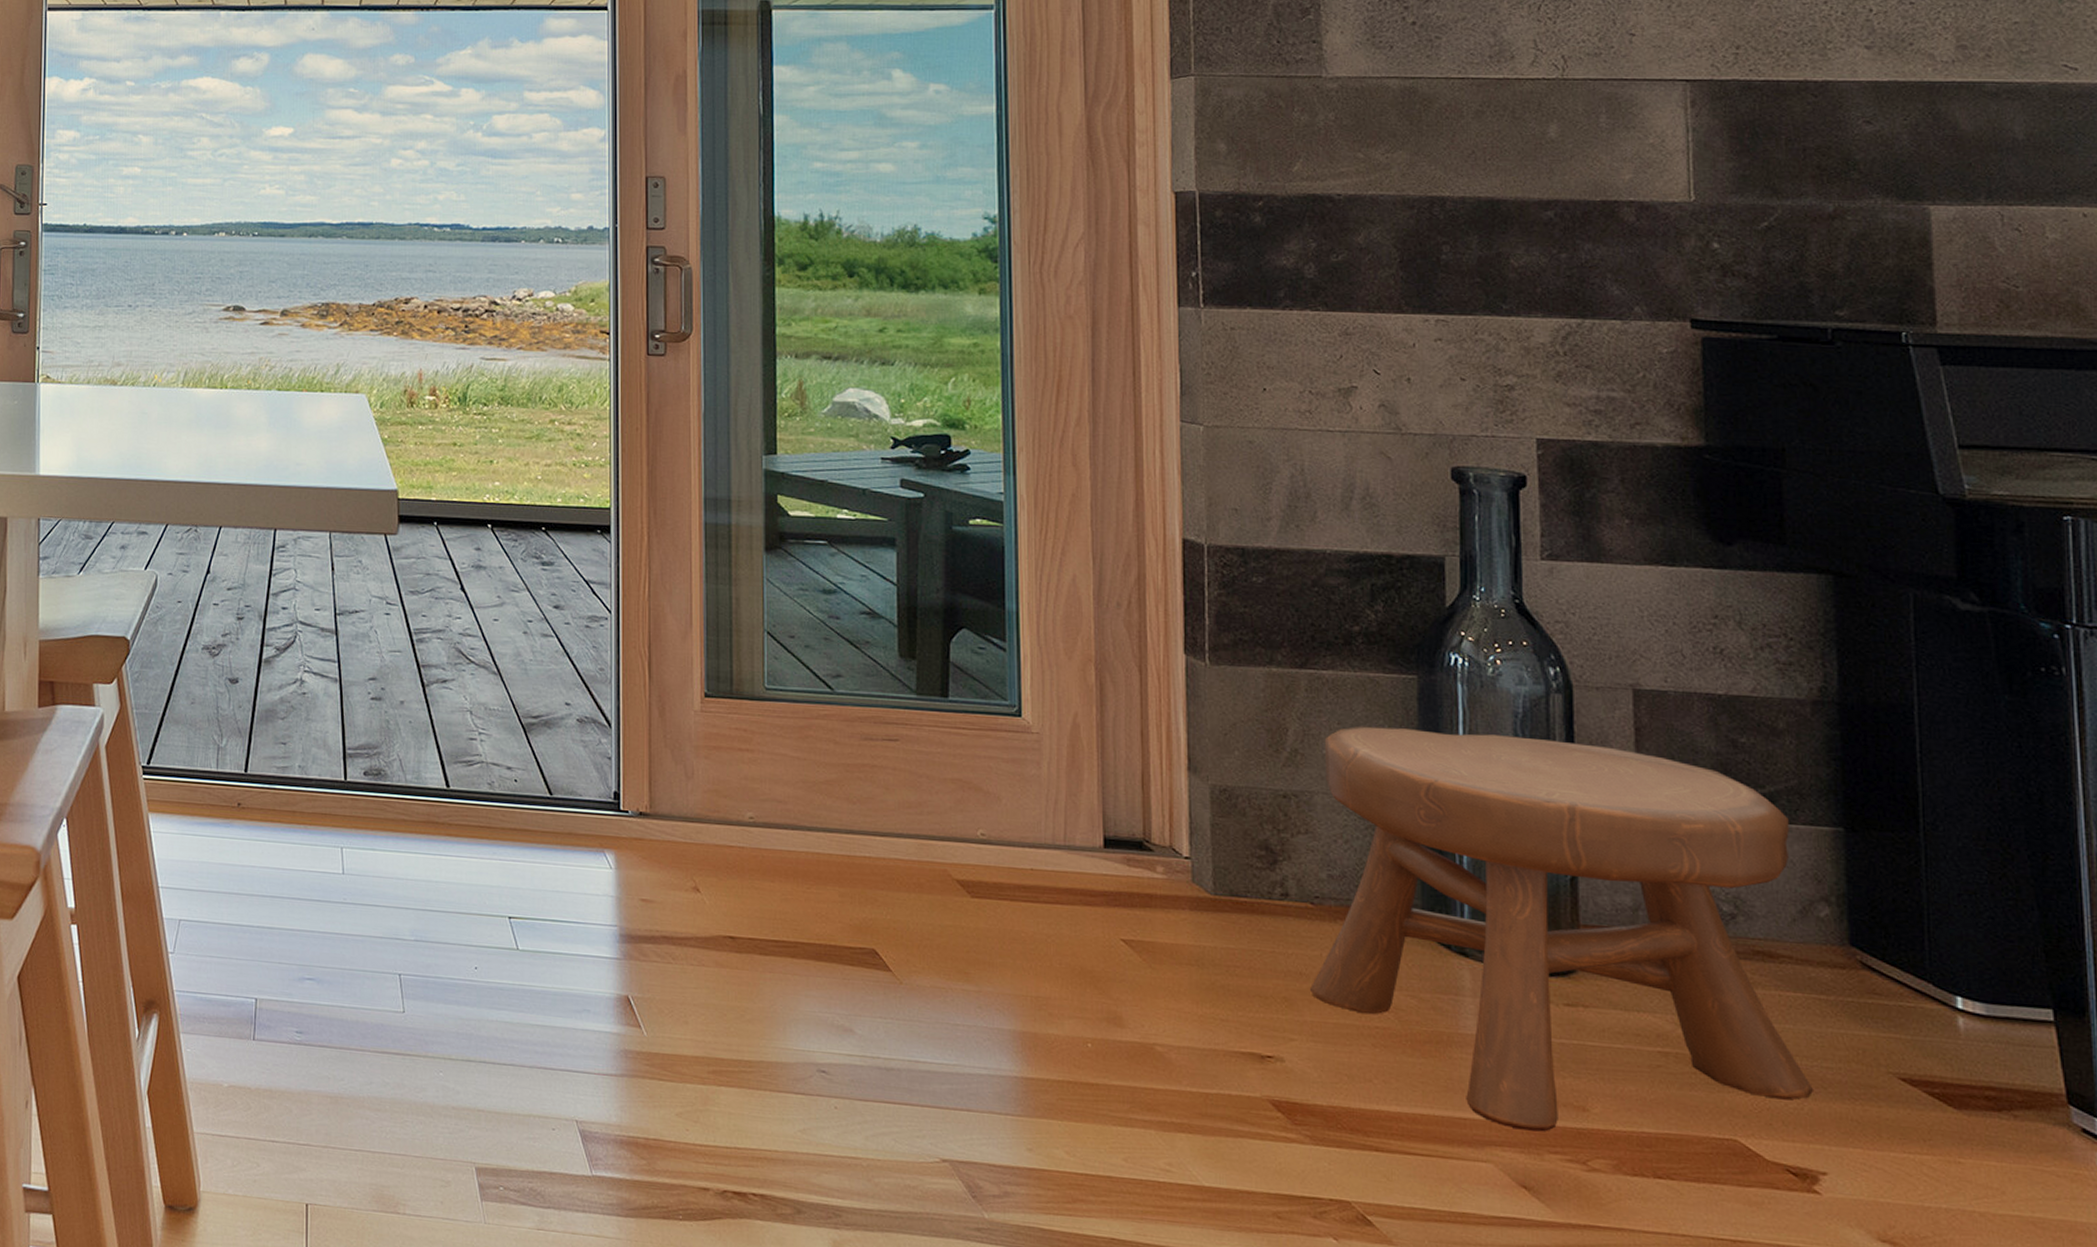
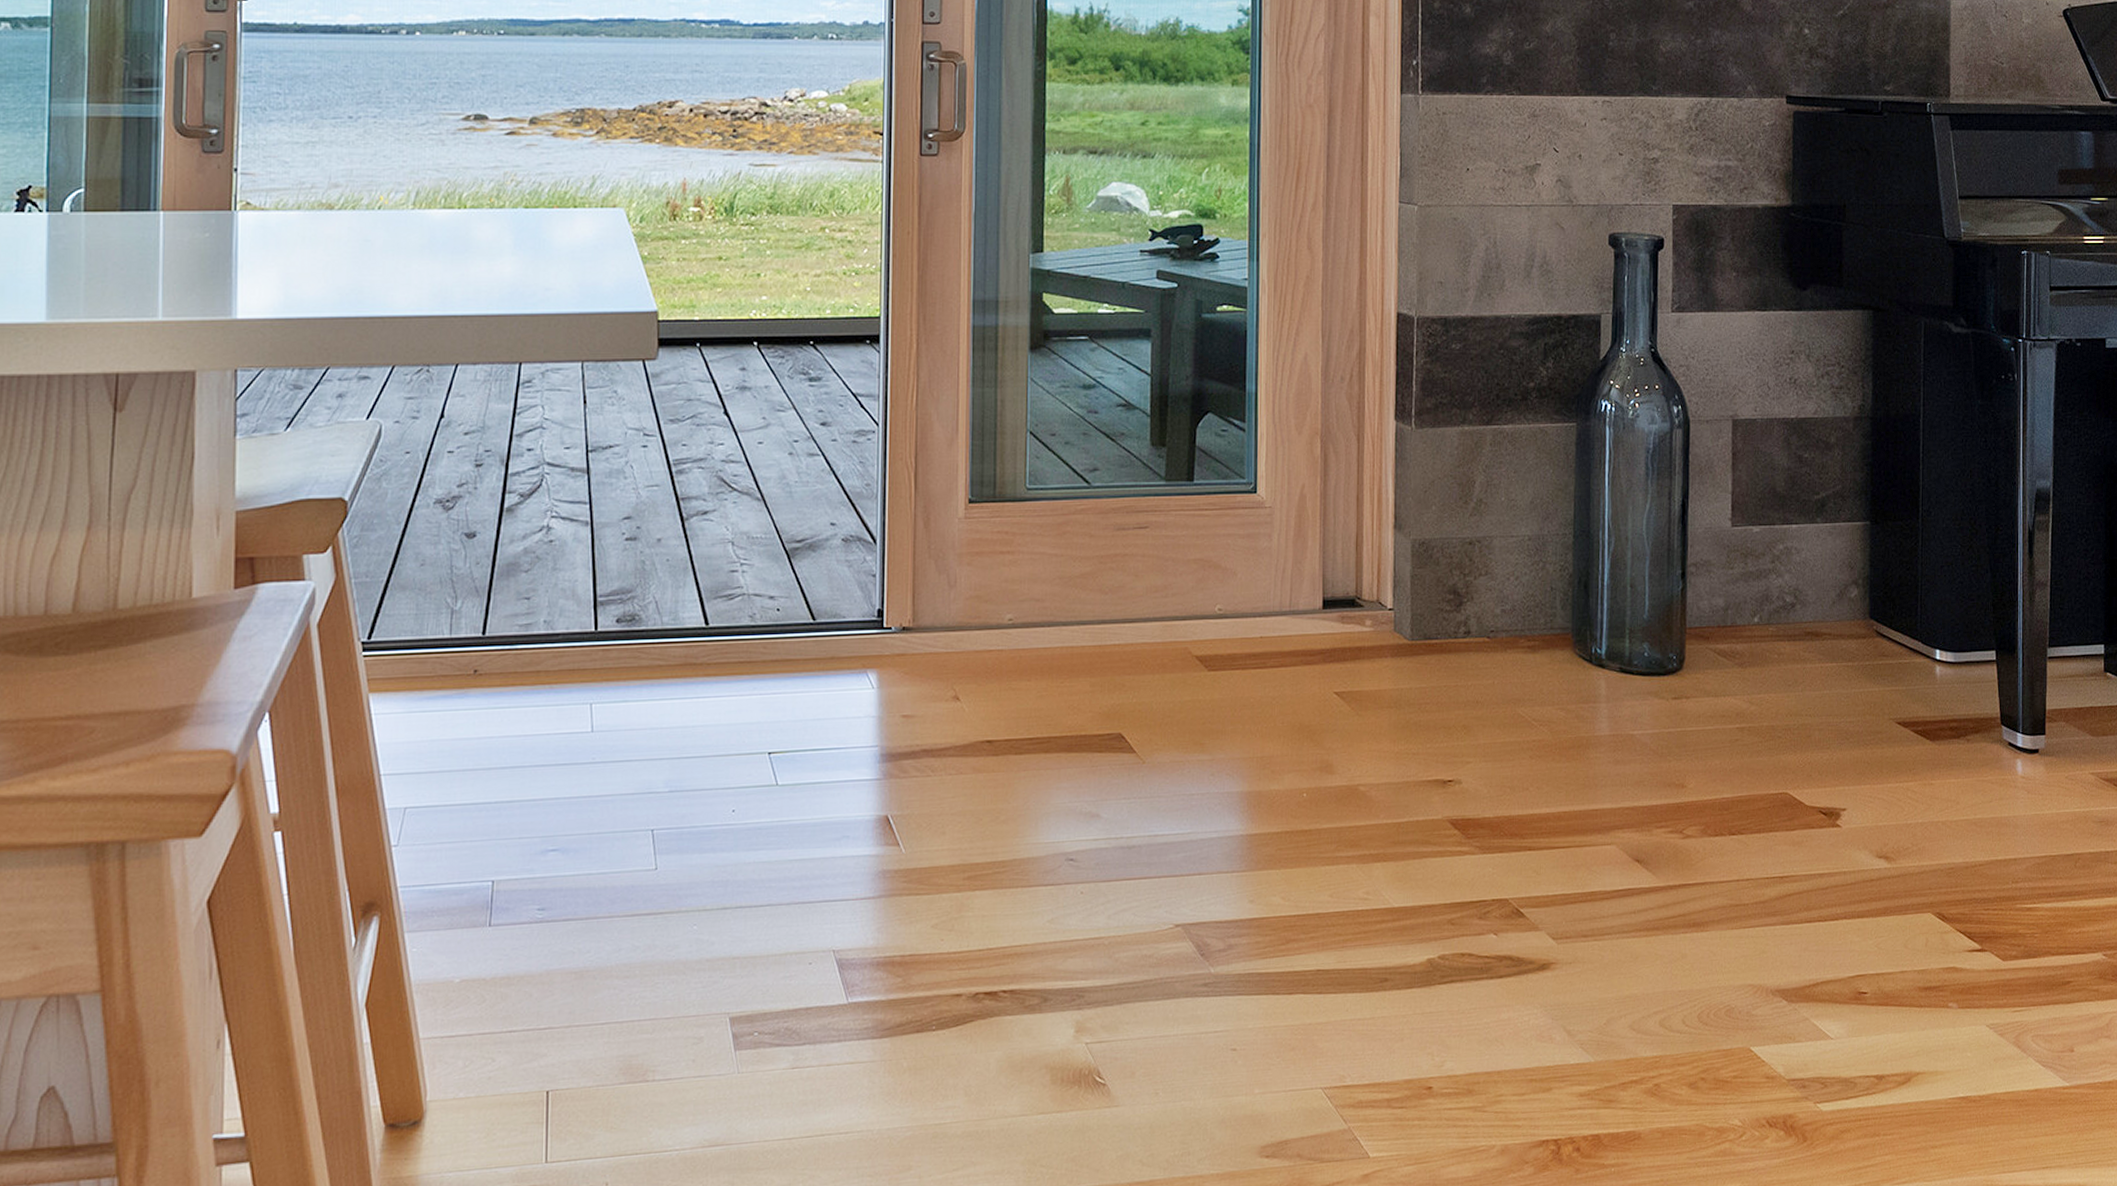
stool: present [1310,726,1815,1132] -> none [1484,469,1841,812]

